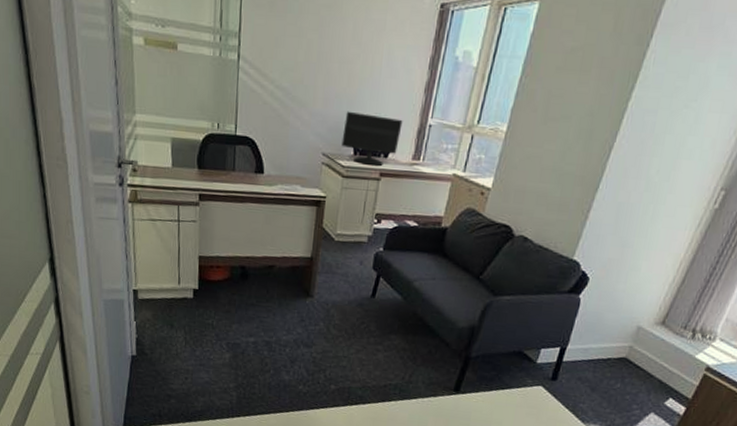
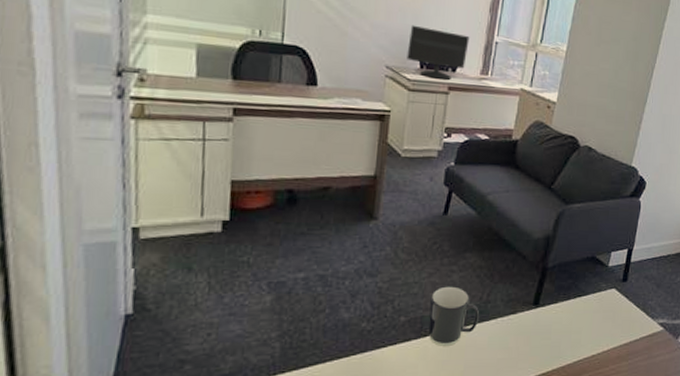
mug: none [354,363,402,417] -> present [428,286,480,346]

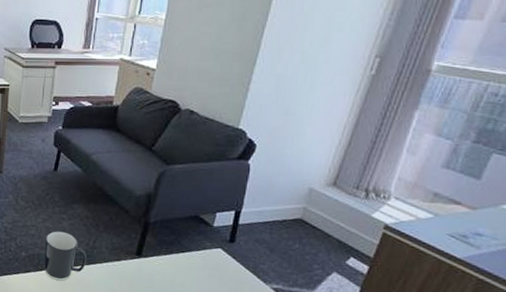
computer monitor: present [406,25,470,81] -> none [20,12,73,57]

